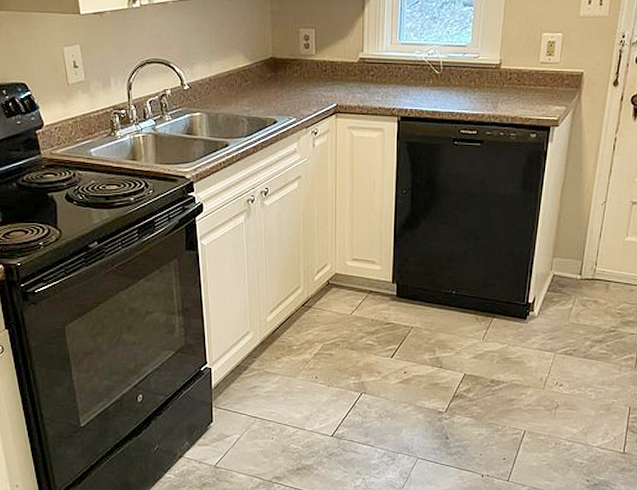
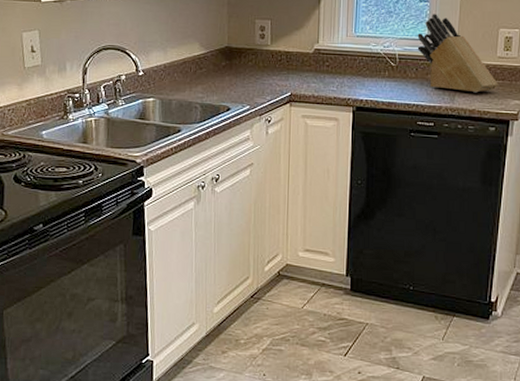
knife block: none [461,19,540,100] -> present [417,14,498,93]

